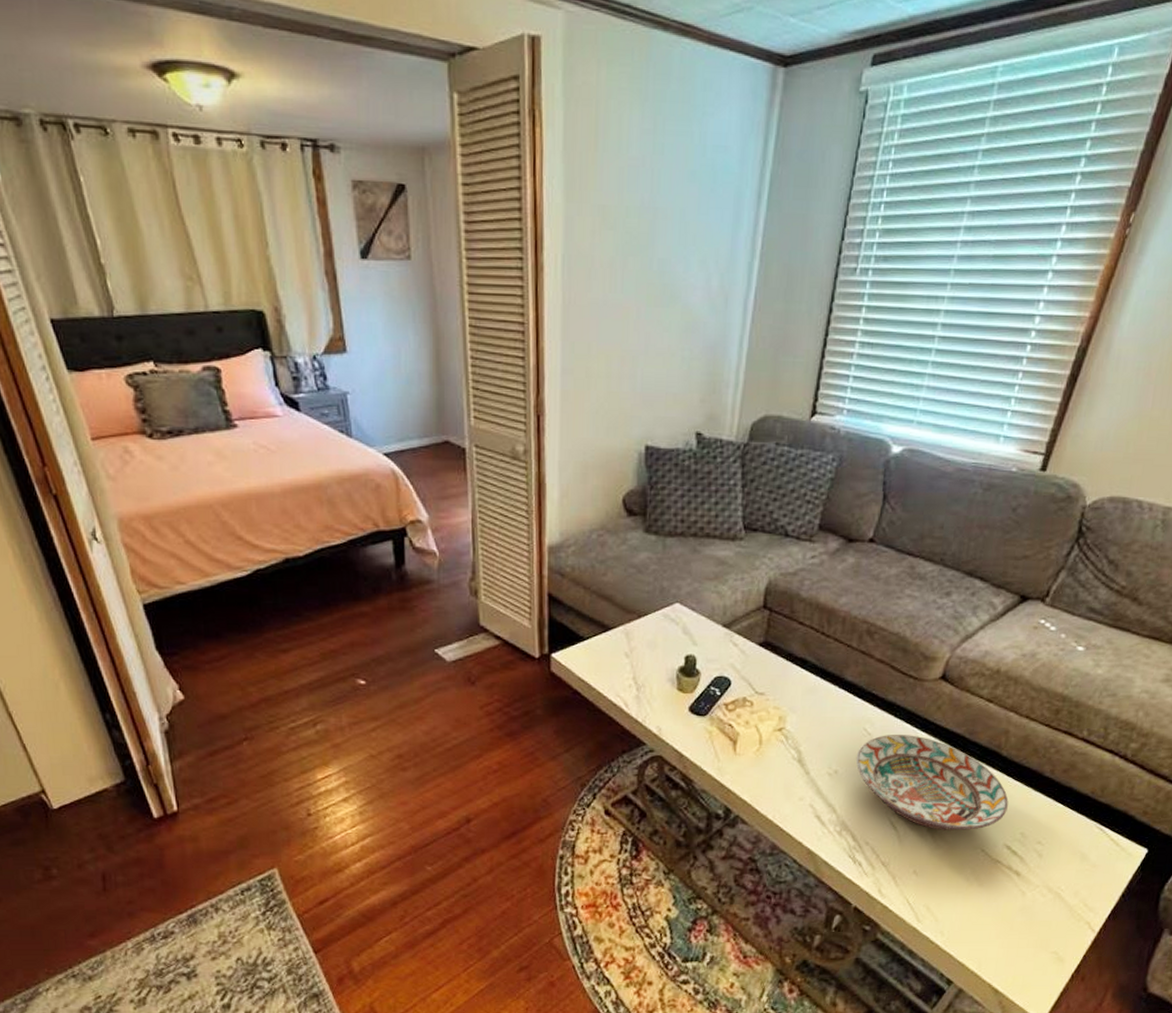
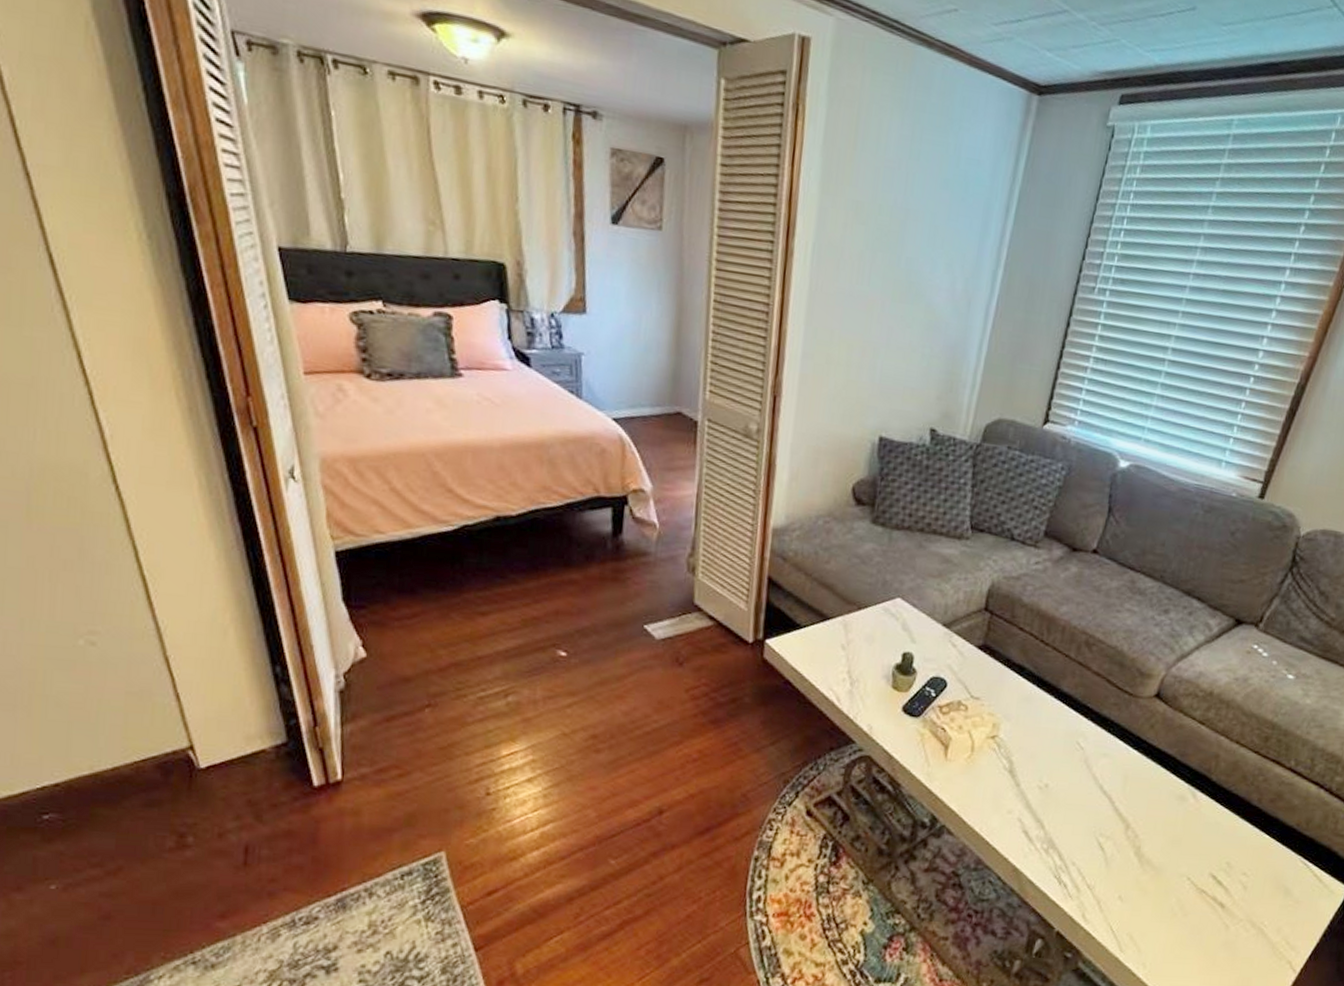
decorative bowl: present [856,735,1009,830] -> none [1067,750,1216,856]

